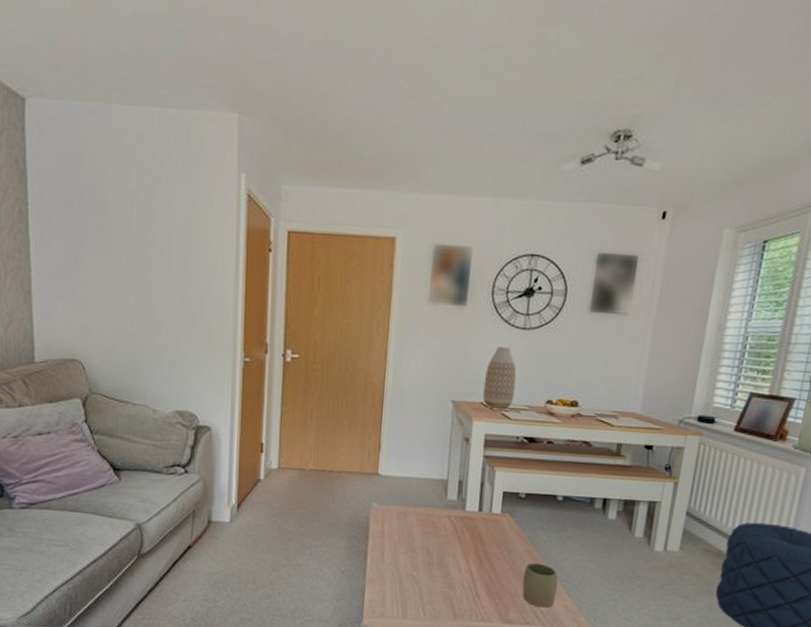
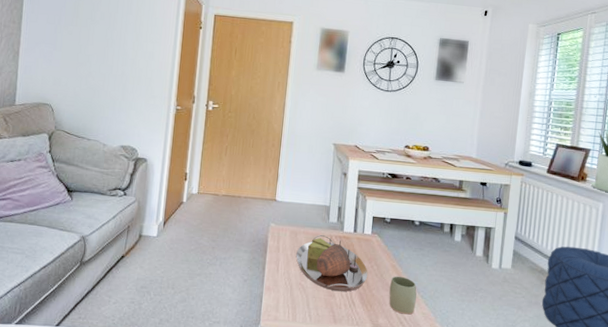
serving tray: none [405,516,497,583] -> present [296,235,368,292]
vase: present [482,346,517,409] -> none [356,103,382,151]

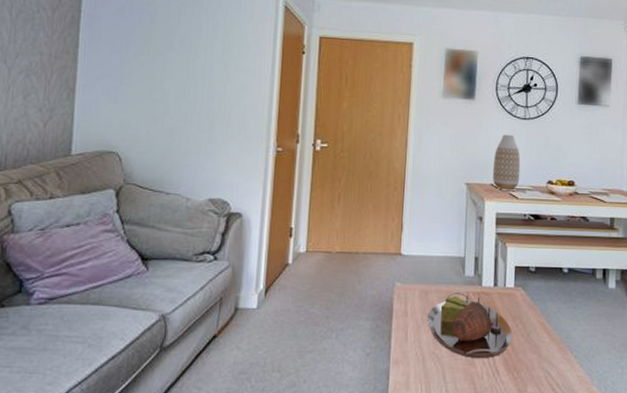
vase: none [356,103,382,151] -> present [492,134,521,189]
mug: present [389,276,417,315] -> none [537,334,570,379]

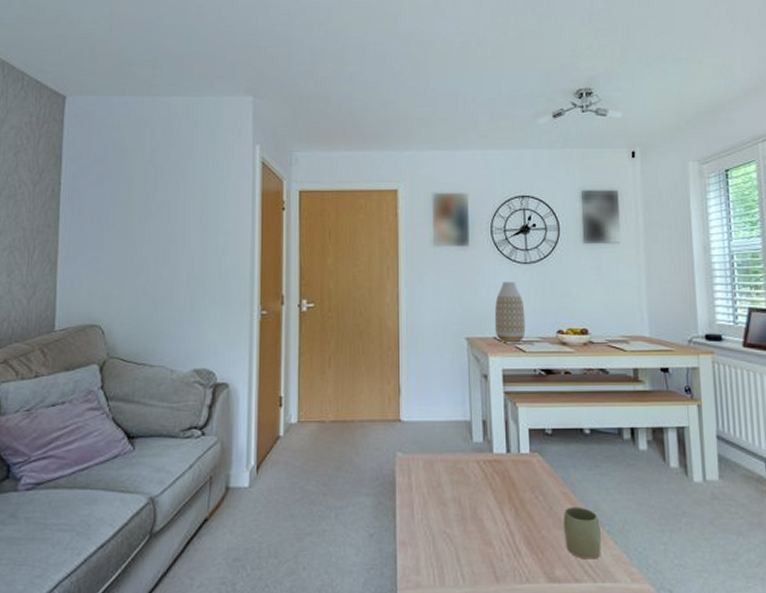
serving tray: present [427,293,513,359] -> none [434,462,533,538]
mug: none [537,334,570,379] -> present [562,506,602,559]

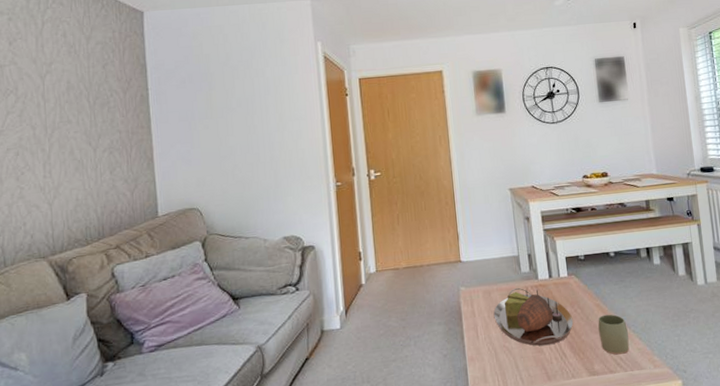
serving tray: none [434,462,533,538] -> present [493,288,574,346]
vase: present [494,281,526,342] -> none [531,139,558,189]

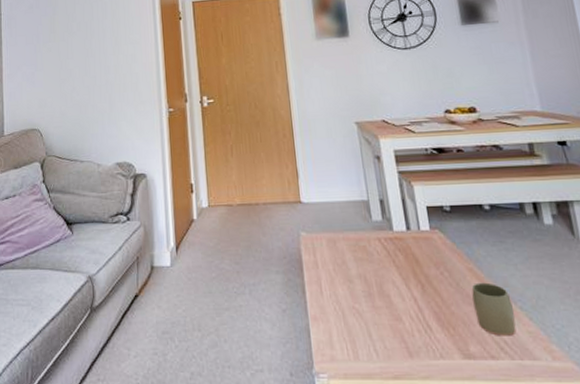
serving tray: present [493,288,574,346] -> none [339,239,440,313]

